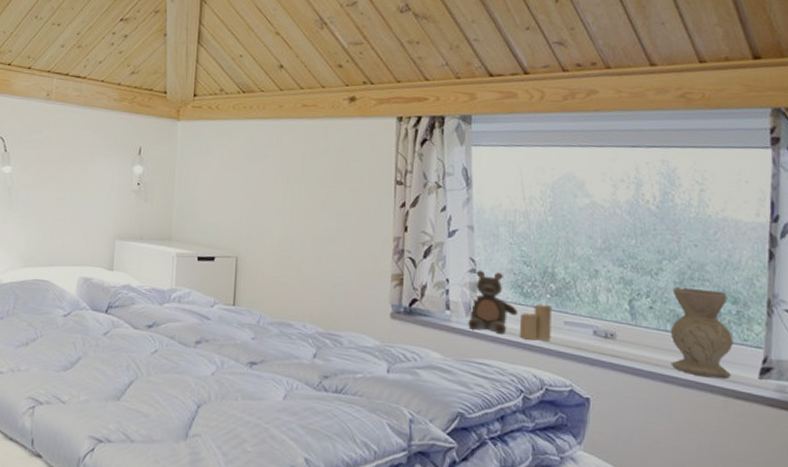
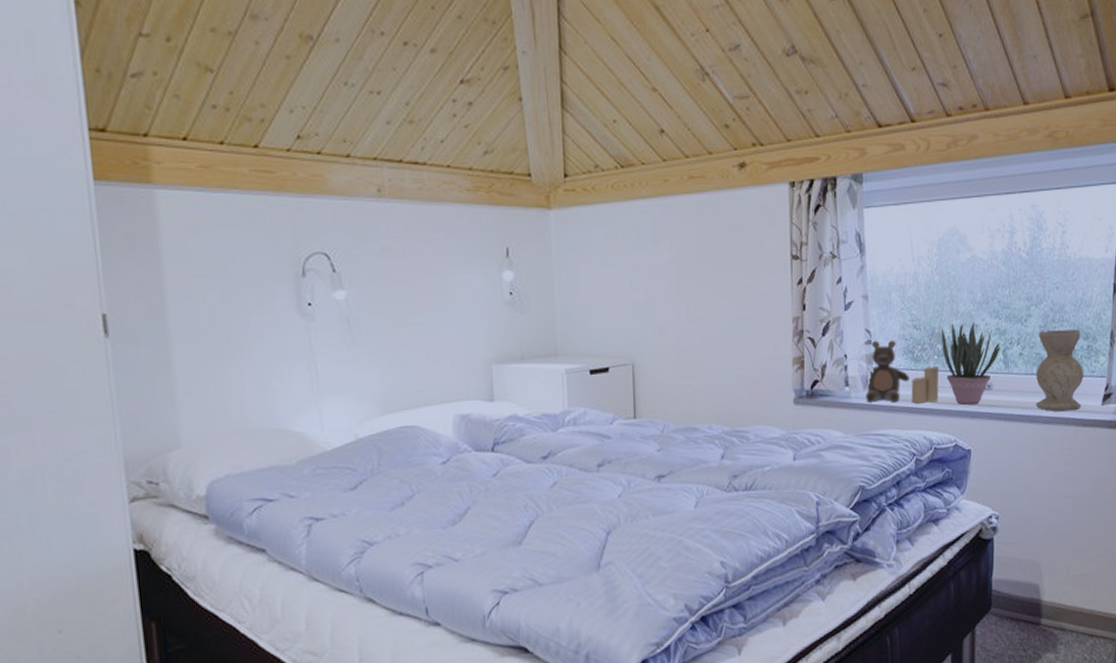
potted plant: none [556,265,625,353] -> present [942,322,1000,406]

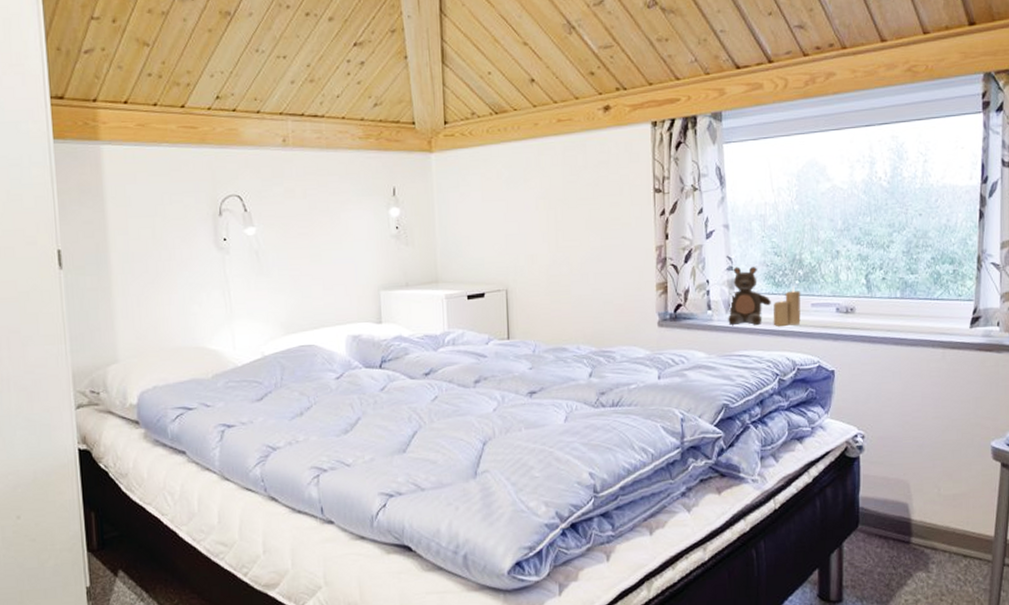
potted plant: present [942,322,1000,406] -> none [803,248,863,329]
vase: present [1035,329,1084,411] -> none [899,254,950,334]

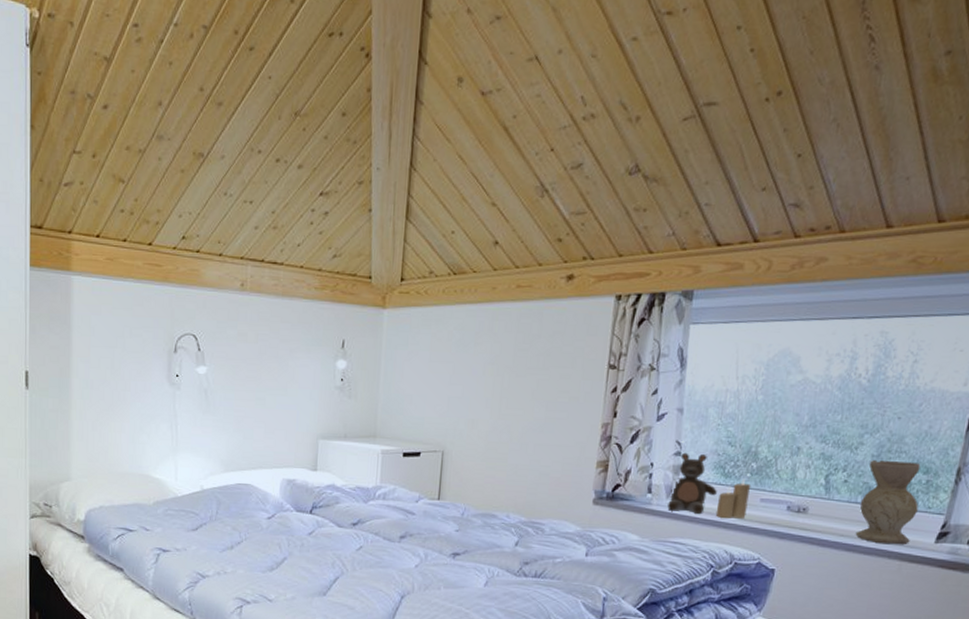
vase: none [899,254,950,334] -> present [855,460,921,545]

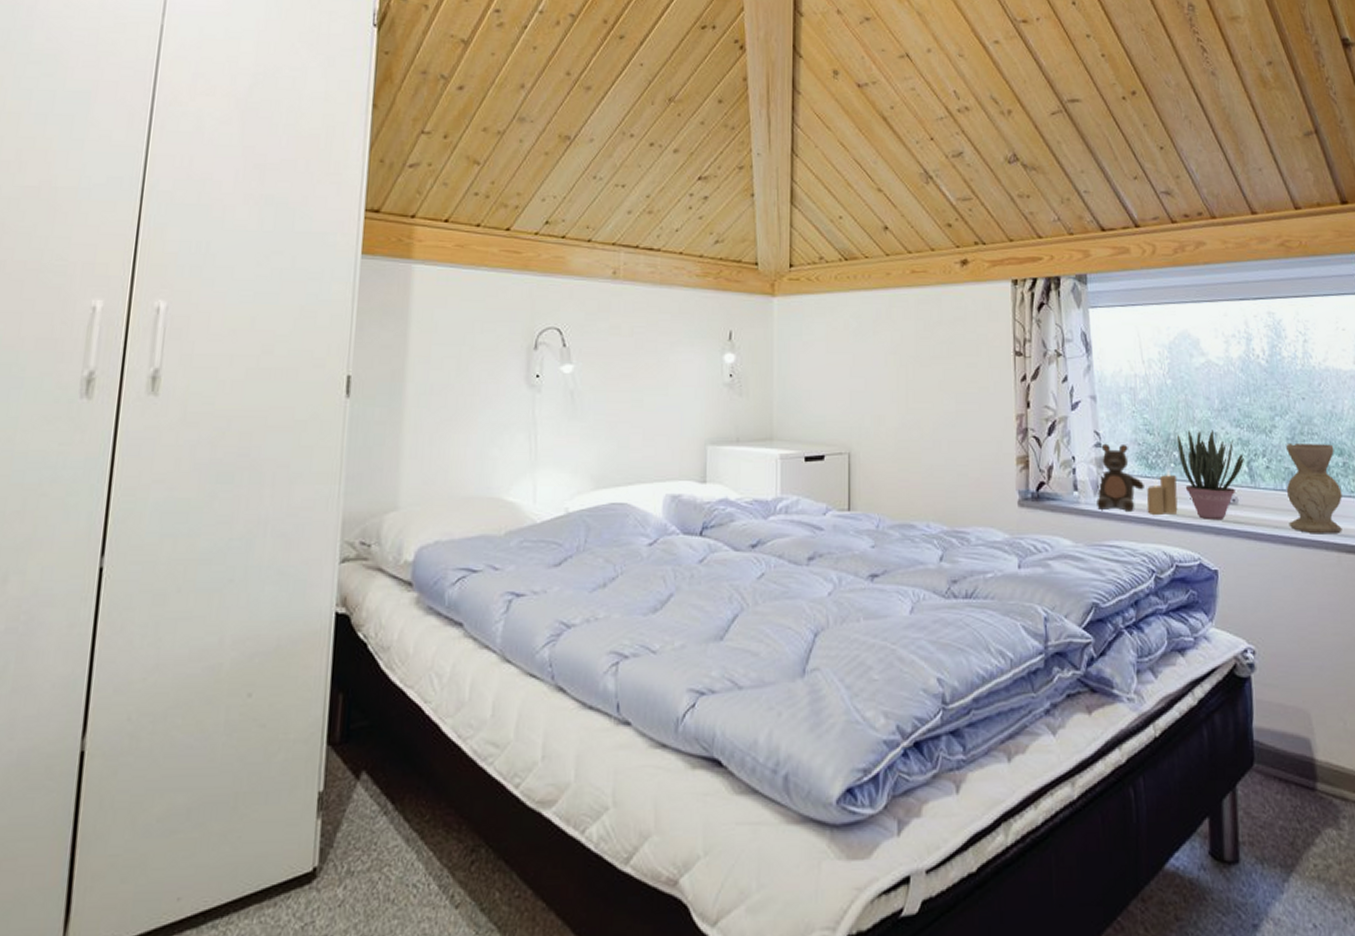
potted plant: none [757,443,823,527] -> present [1177,430,1244,521]

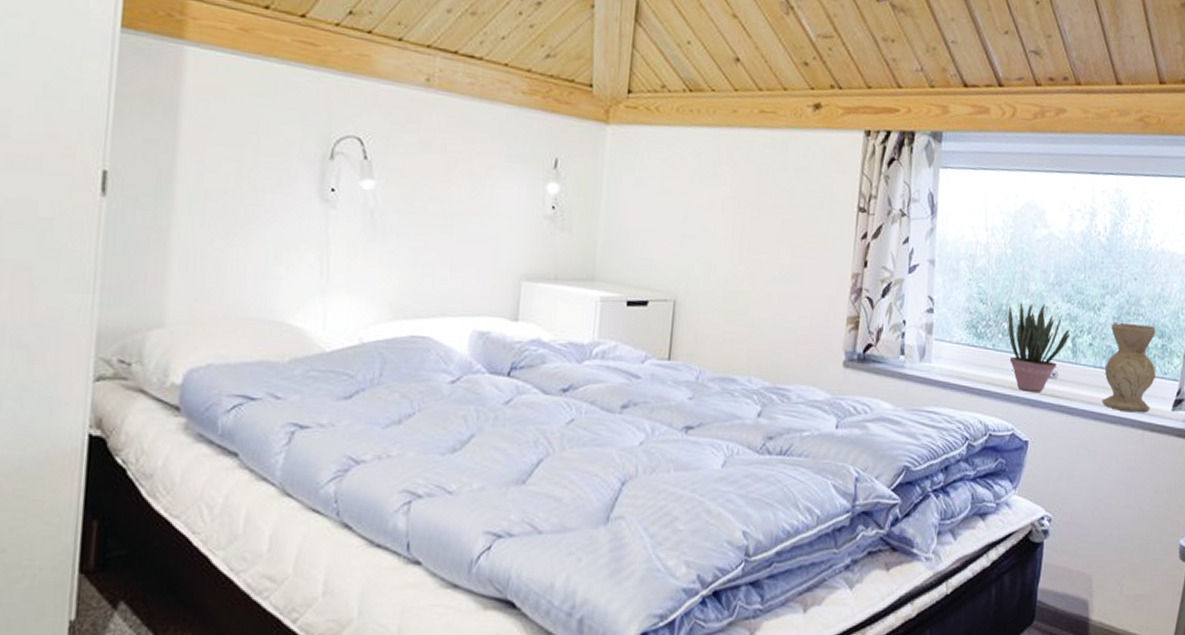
stuffed bear: present [1097,443,1144,511] -> none [921,309,970,379]
candle: present [1146,469,1178,514] -> none [969,340,1003,385]

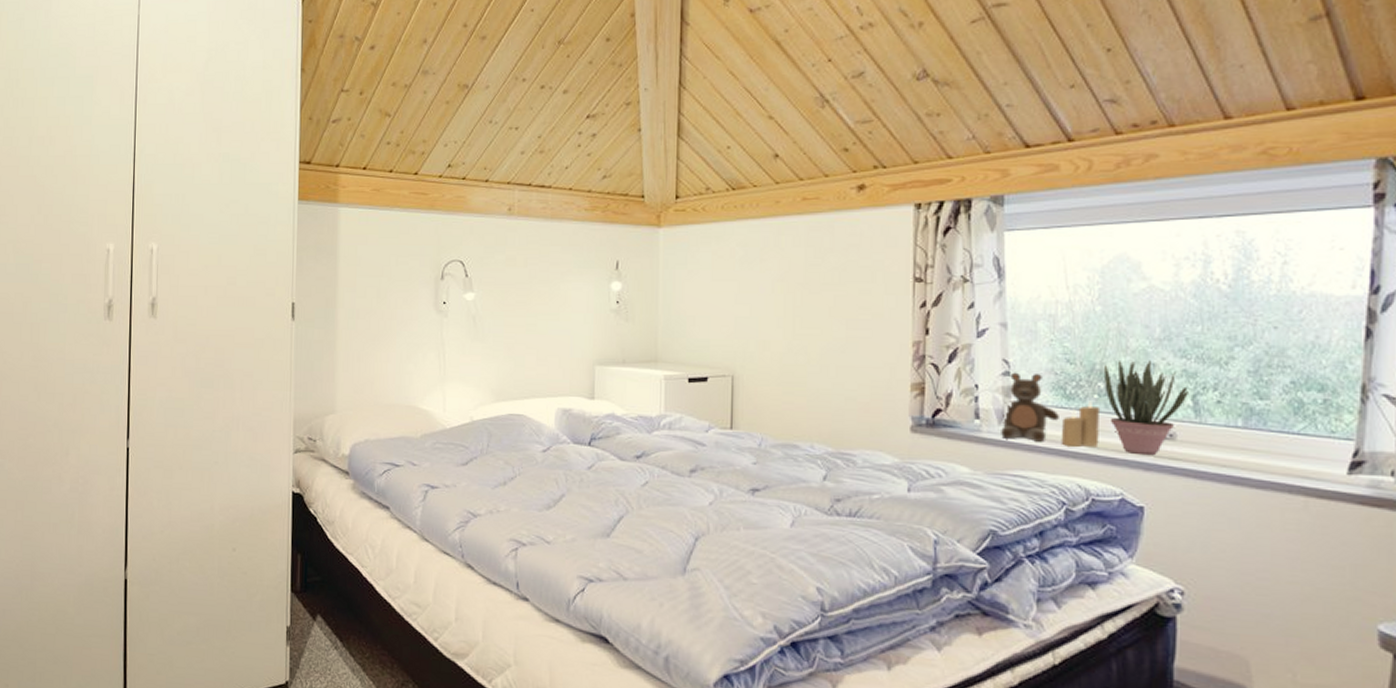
stuffed bear: none [921,309,970,379] -> present [1001,372,1059,442]
candle: none [969,340,1003,385] -> present [1061,400,1101,447]
vase: present [1101,323,1156,413] -> none [1241,377,1318,477]

